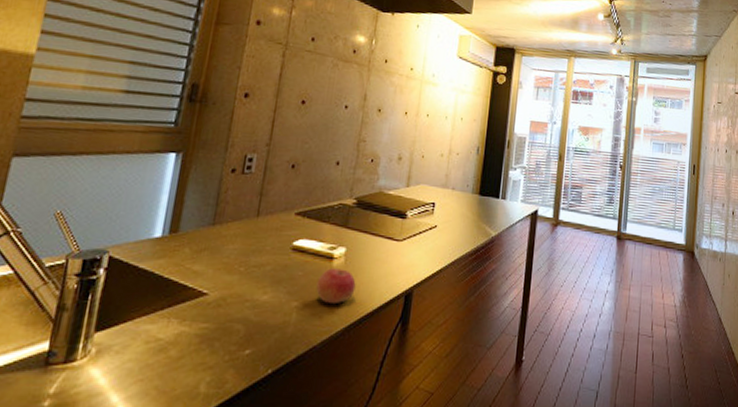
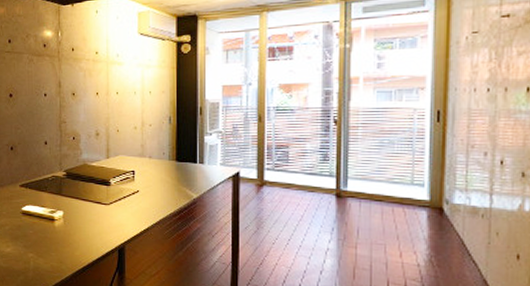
apple: present [316,268,356,305] -> none [45,228,76,256]

